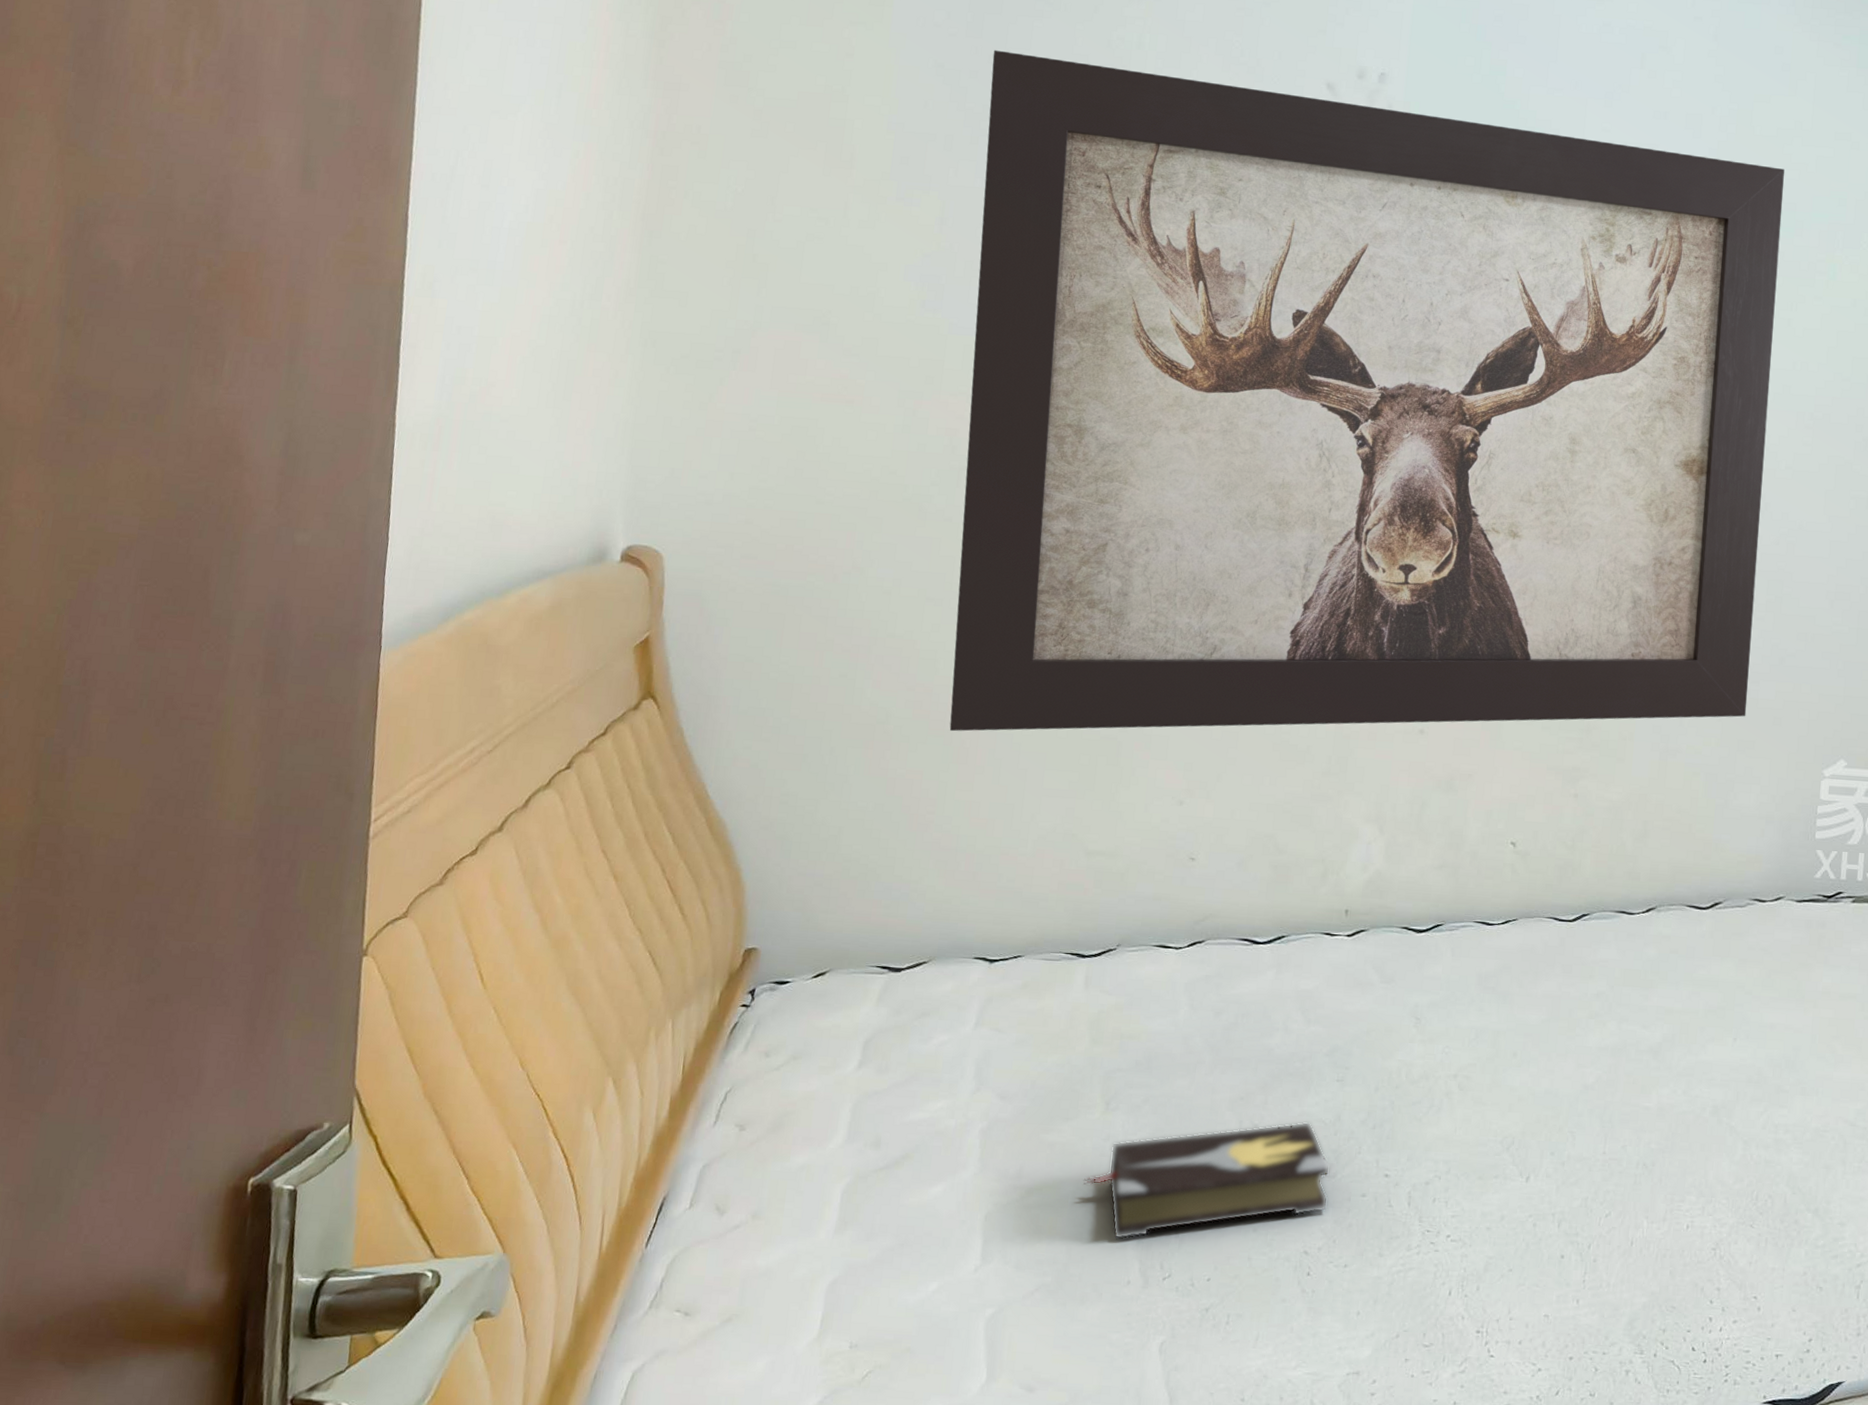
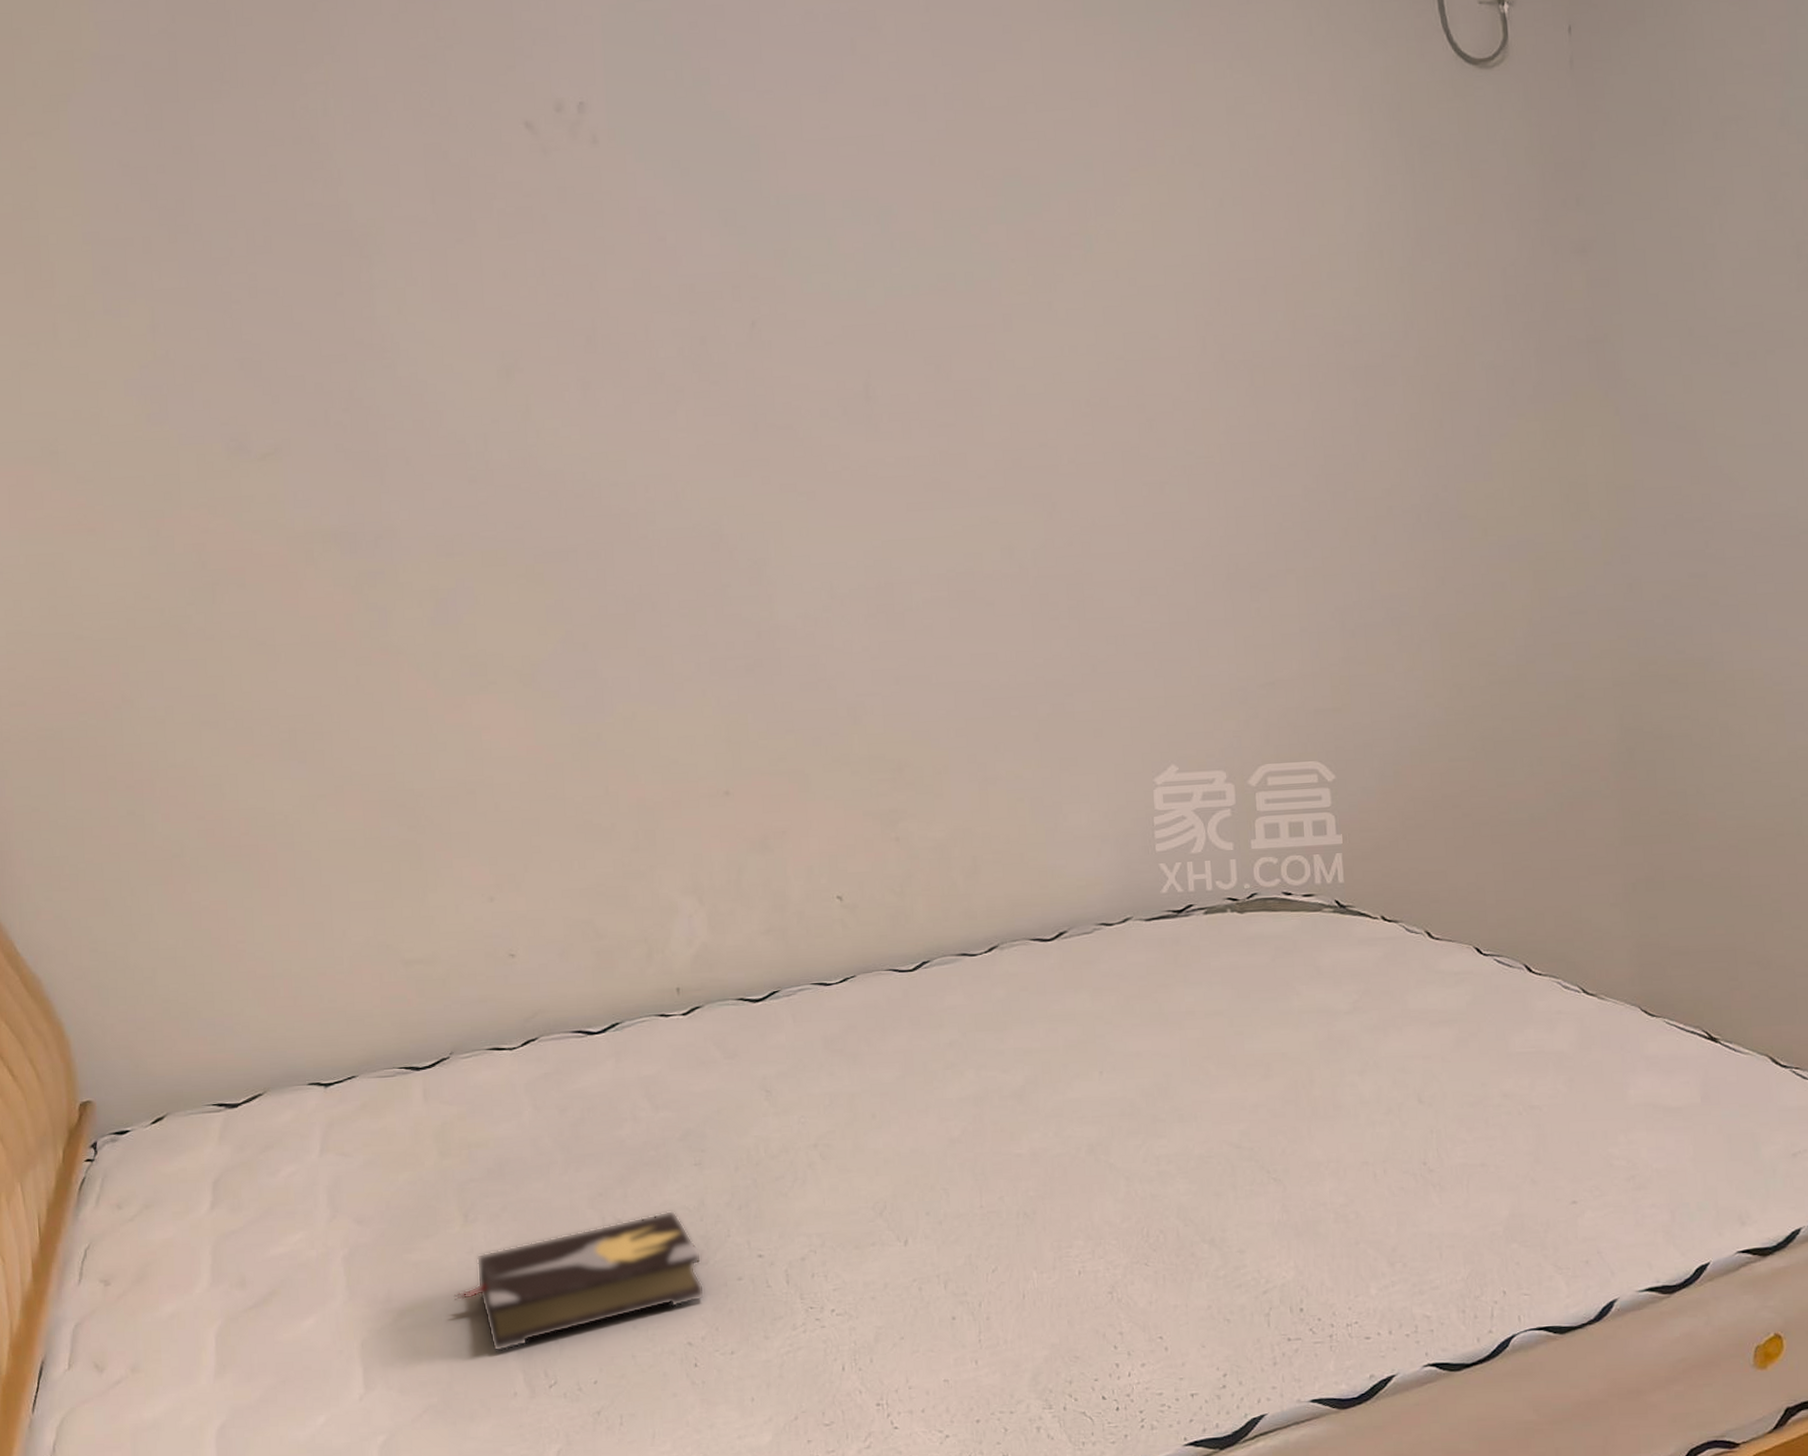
wall art: present [949,50,1784,732] -> none [177,139,1064,856]

